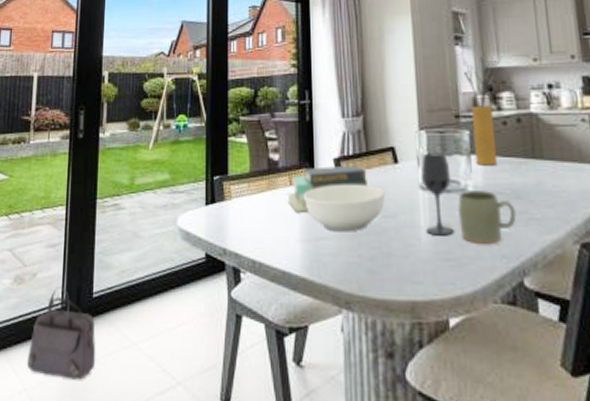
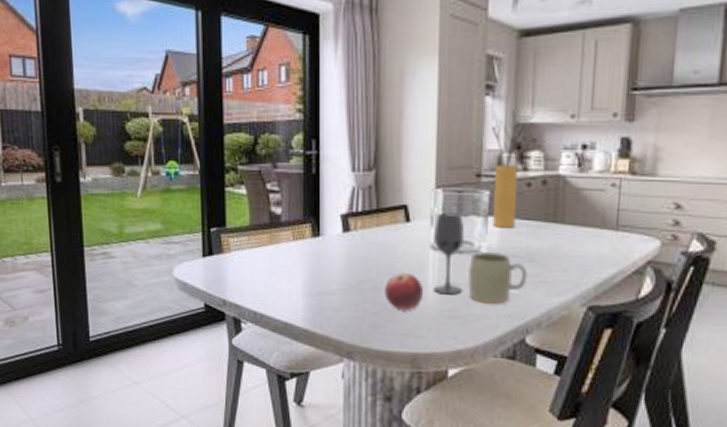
handbag: present [26,286,96,380] -> none [29,329,99,412]
books: present [287,165,368,212] -> none [290,221,376,268]
bowl: present [303,184,386,232] -> none [307,240,395,288]
fruit: none [379,215,417,254] -> present [385,273,424,310]

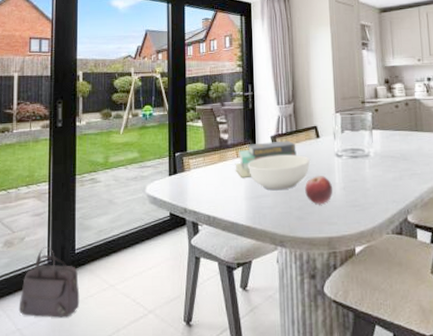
handbag: none [29,329,99,412] -> present [18,246,80,318]
books: none [290,221,376,268] -> present [235,140,297,178]
bowl: none [307,240,395,288] -> present [247,154,311,191]
wine glass: present [432,213,465,295] -> none [336,129,359,189]
mug: present [467,252,528,305] -> none [362,155,404,194]
vase: present [492,110,535,228] -> none [369,58,395,138]

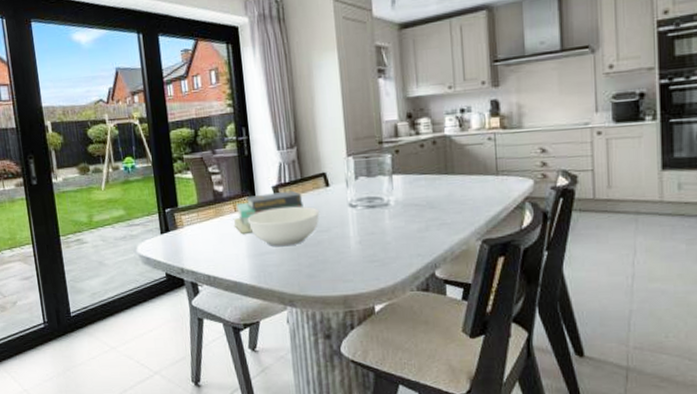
handbag: present [18,246,80,318] -> none [22,310,83,379]
fruit: present [305,176,333,204] -> none [315,229,348,260]

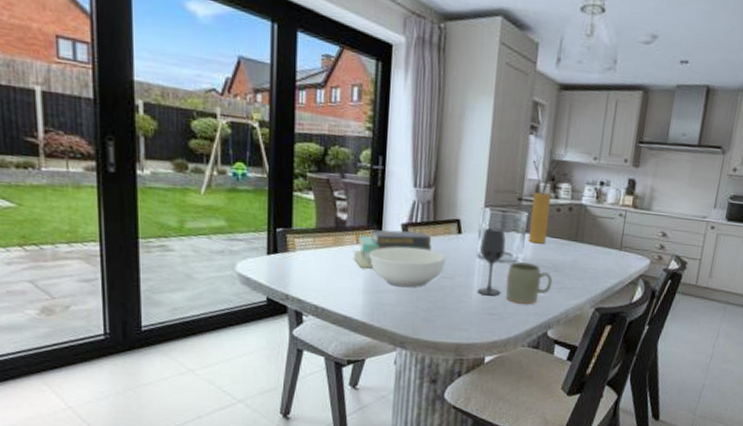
wine glass: none [349,175,378,244] -> present [478,228,506,296]
mug: none [380,204,430,247] -> present [505,262,553,305]
vase: none [387,87,420,184] -> present [529,149,567,244]

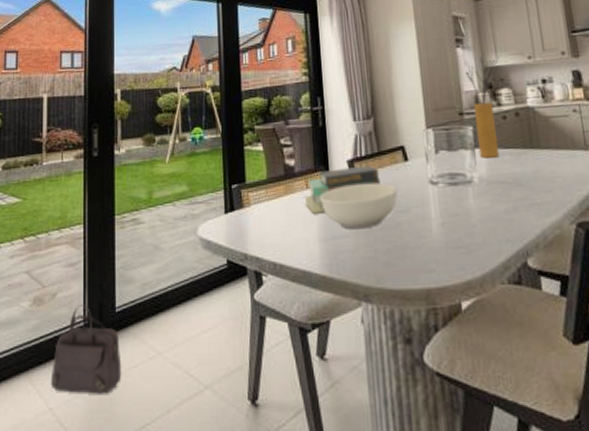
handbag: none [68,319,150,399] -> present [50,304,122,394]
wine glass: present [478,228,506,296] -> none [429,149,462,226]
mug: present [505,262,553,305] -> none [464,181,519,231]

